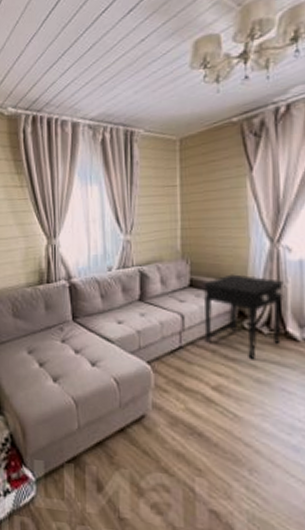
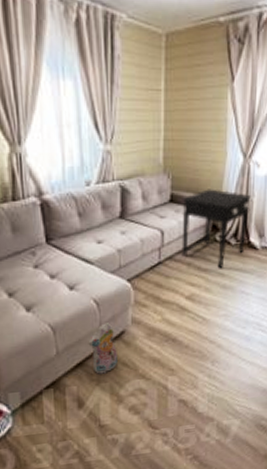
plush toy: none [108,404,138,459] -> present [88,323,118,374]

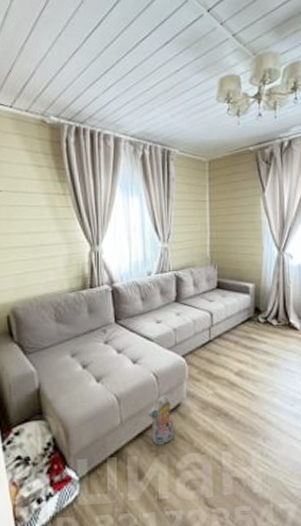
side table: present [181,189,251,269] -> none [227,277,288,348]

